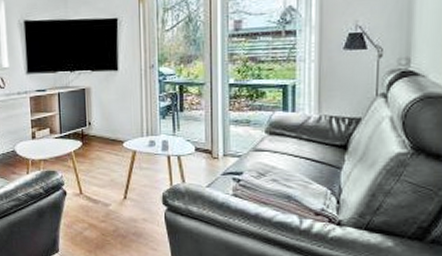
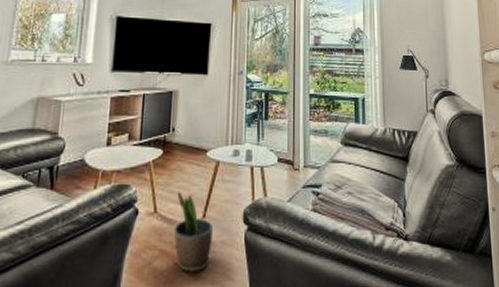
potted plant: none [98,176,134,242] -> present [173,191,213,273]

